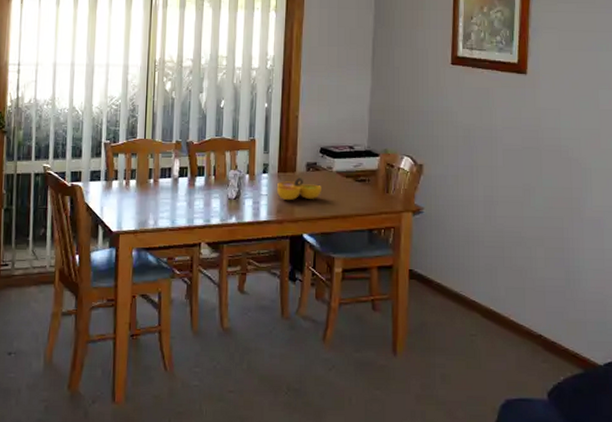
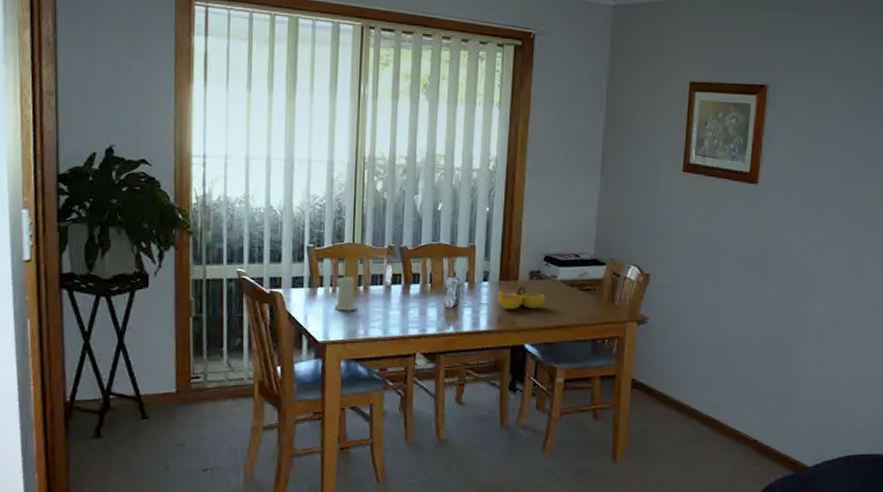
candle: none [127,168,148,203] -> present [334,274,358,311]

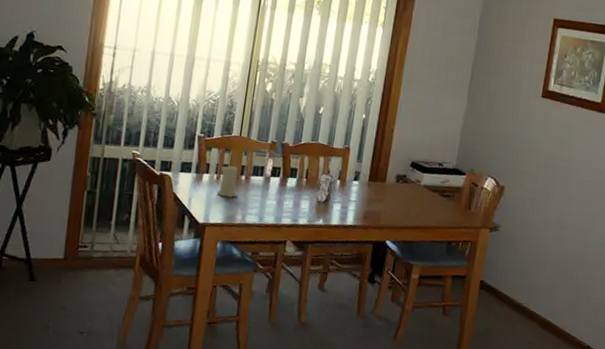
decorative bowl: present [498,286,545,310] -> none [366,188,408,209]

